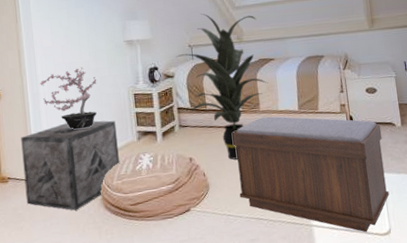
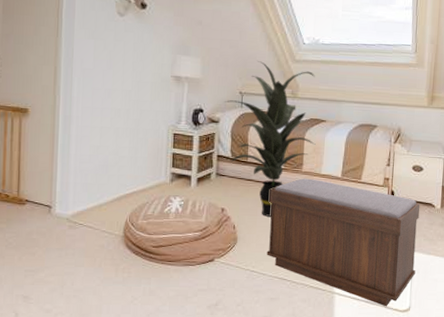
storage crate: present [21,120,120,211] -> none [42,152,150,244]
potted plant: present [40,66,97,129] -> none [74,95,136,161]

